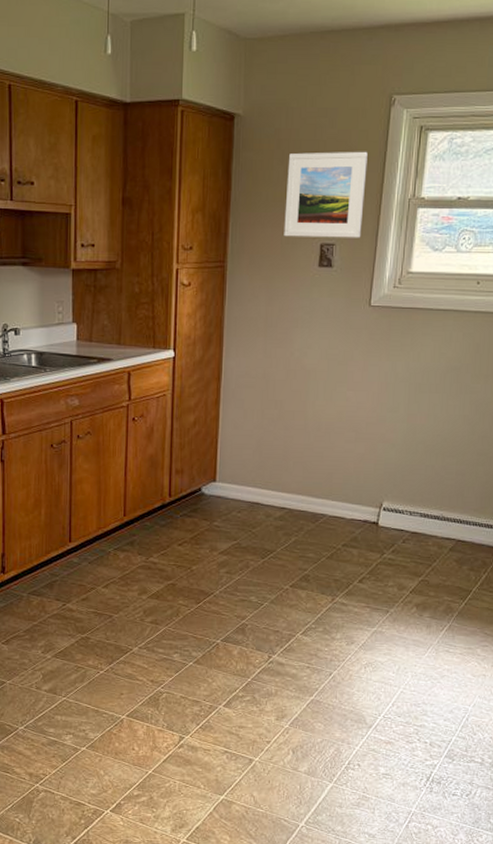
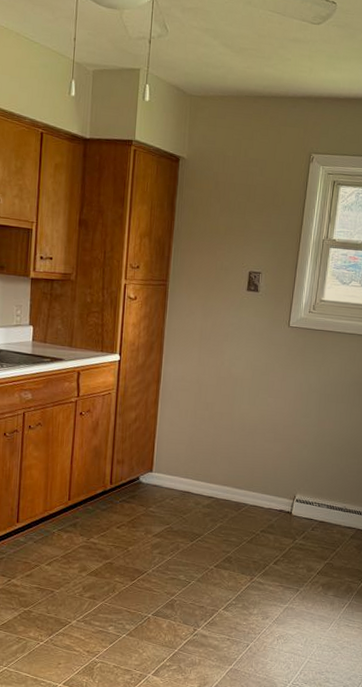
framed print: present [284,151,368,238] -> none [218,194,290,269]

